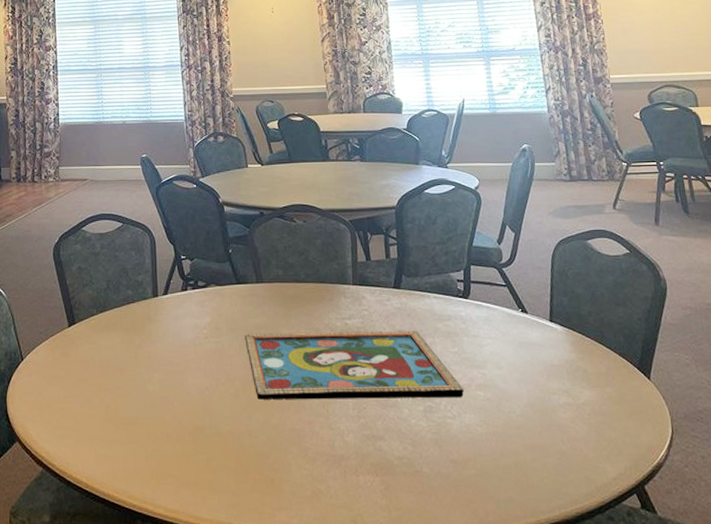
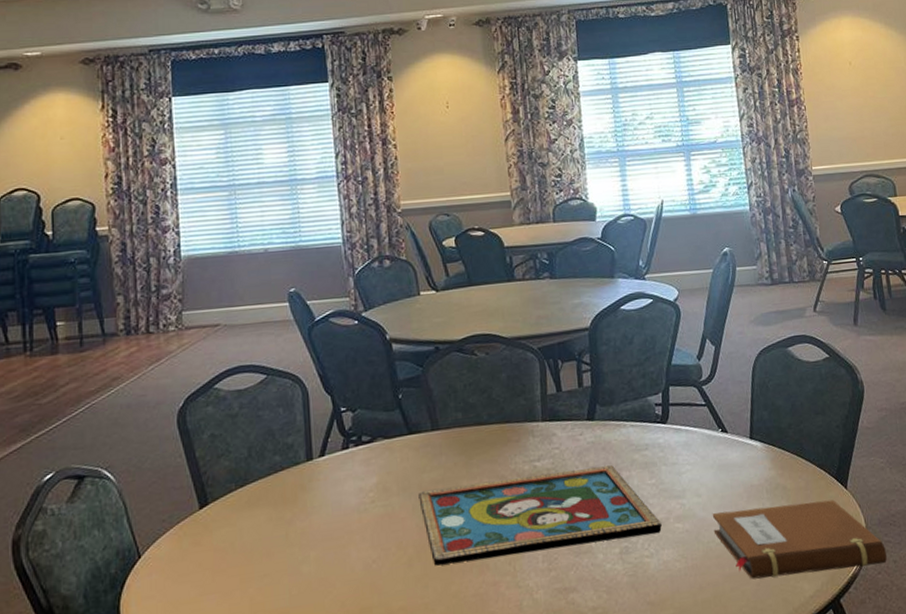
notebook: none [512,386,694,458] -> present [712,499,887,580]

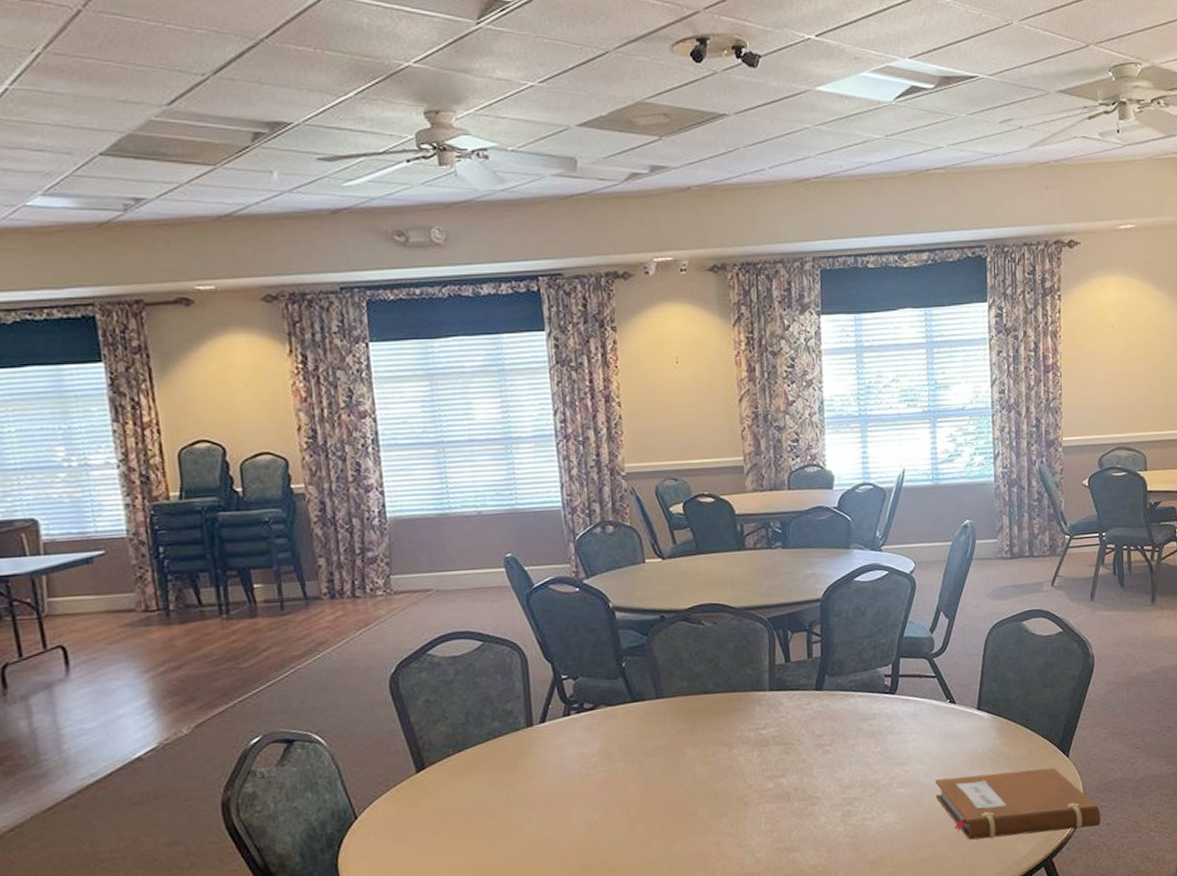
framed painting: present [418,465,662,566] -> none [642,733,885,827]

